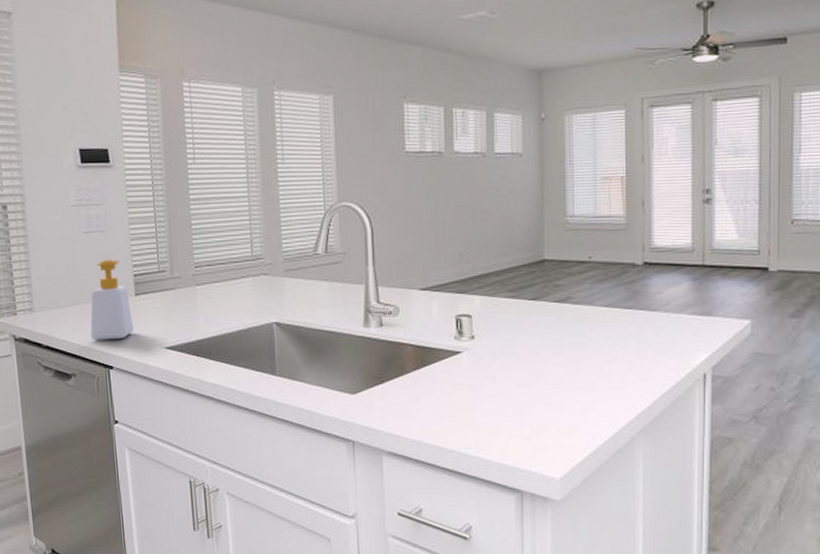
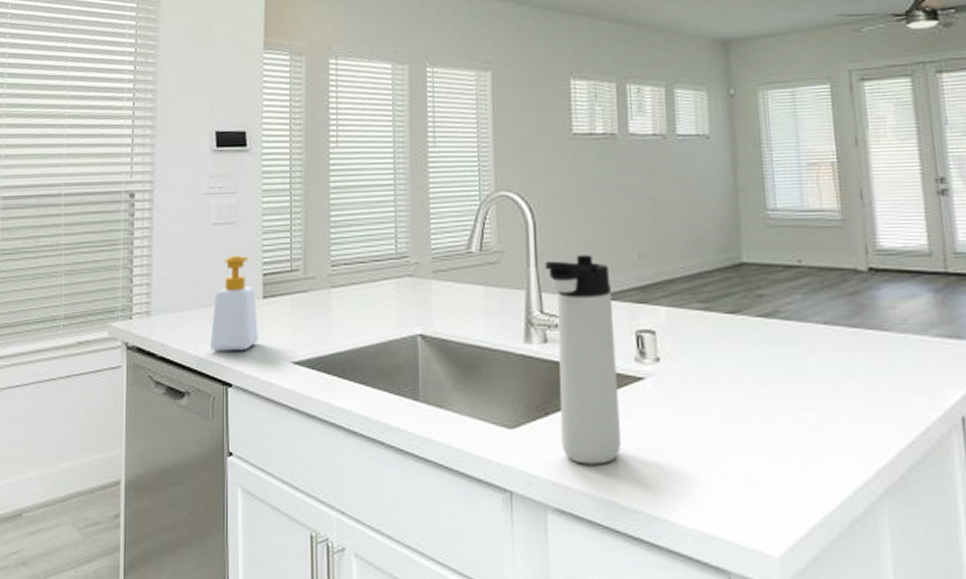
thermos bottle: none [381,255,442,419] -> present [545,255,621,465]

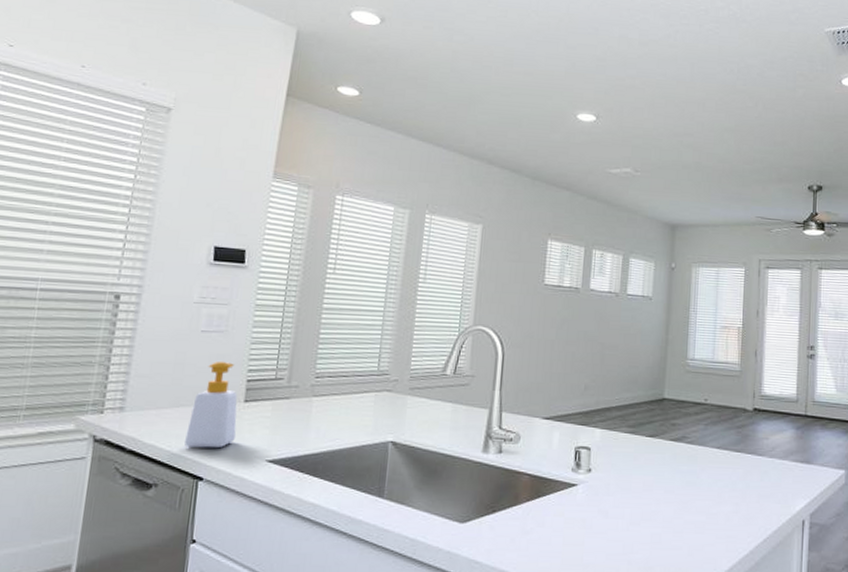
thermos bottle: present [545,255,621,465] -> none [503,383,560,553]

